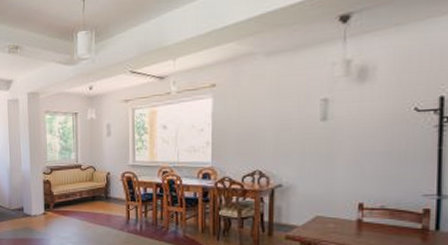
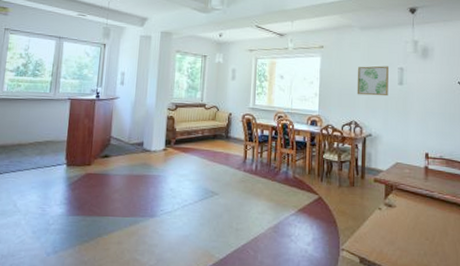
wall art: none [261,98,306,139] -> present [357,65,388,96]

